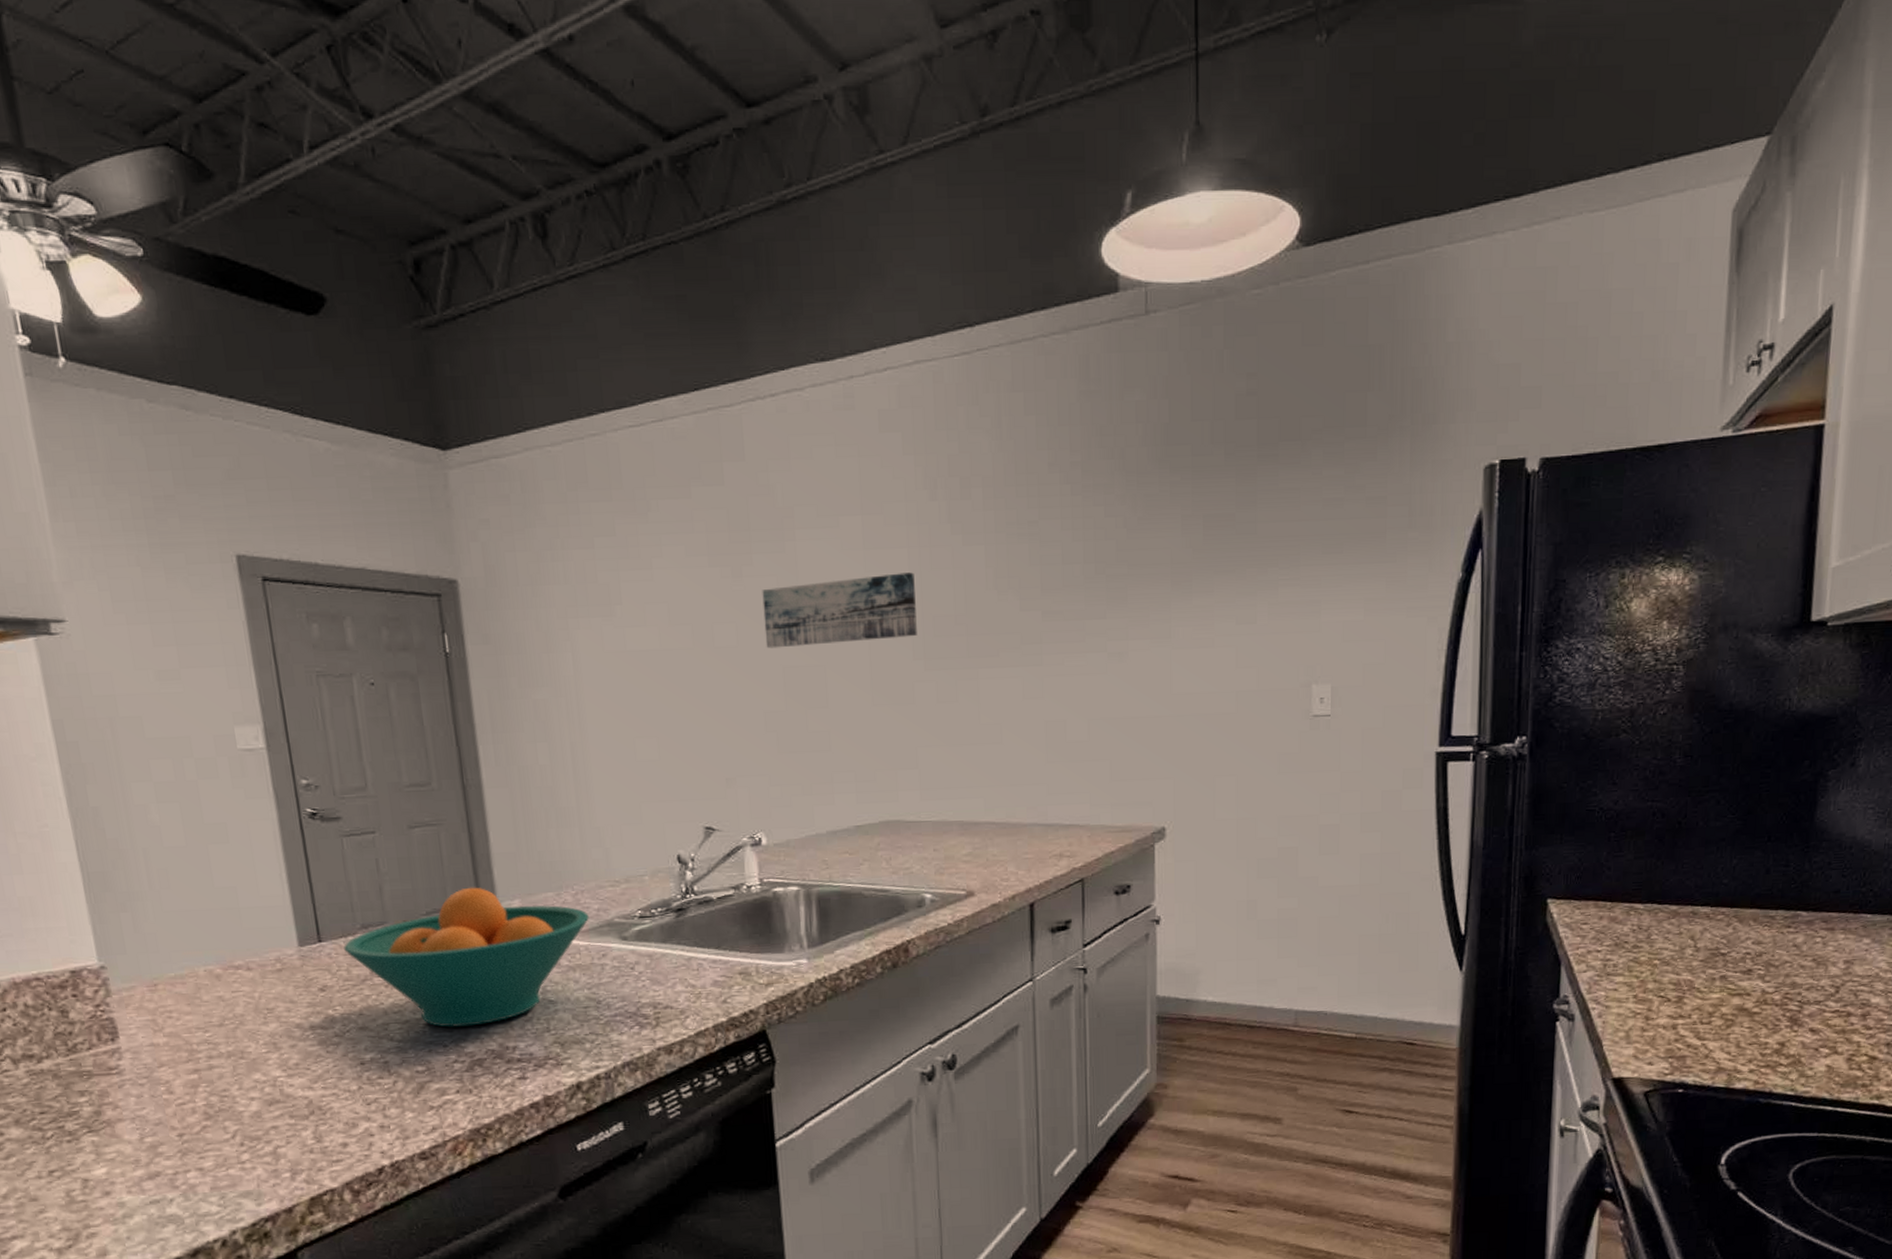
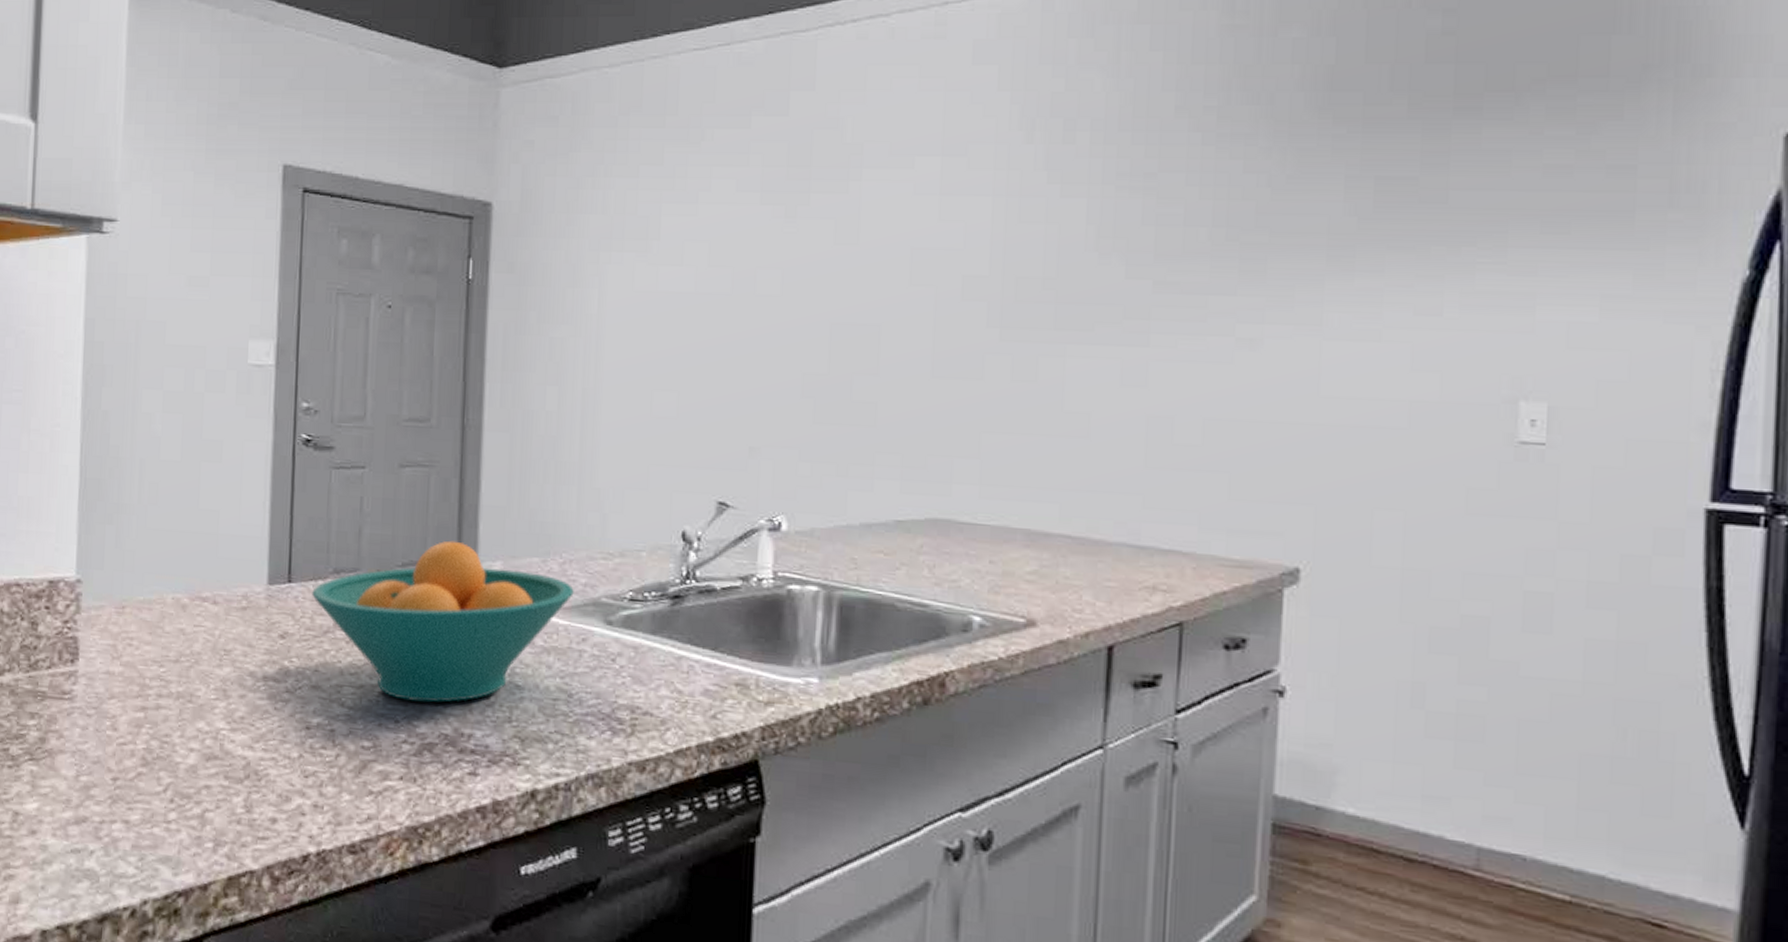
wall art: present [762,572,917,649] -> none [814,224,998,302]

